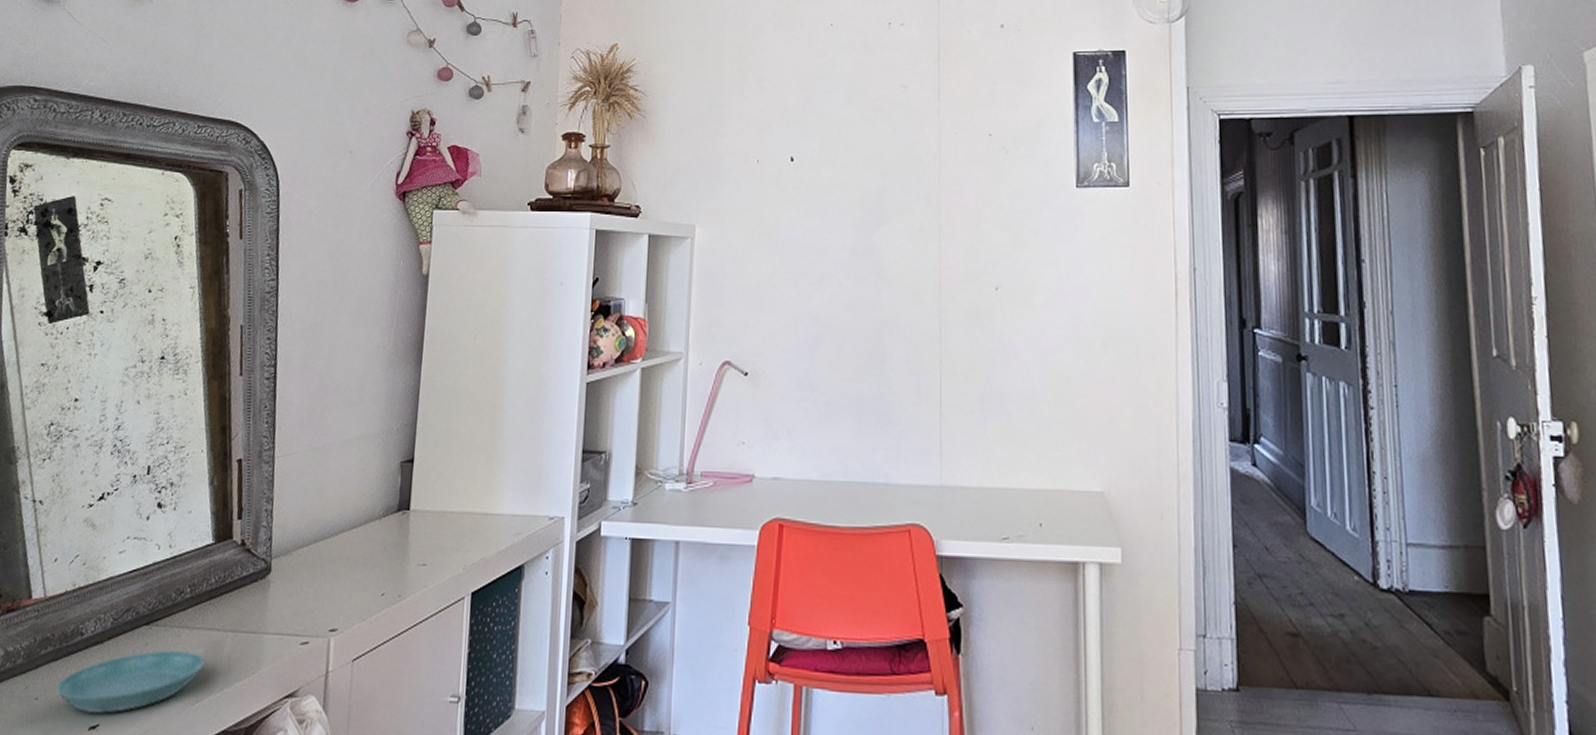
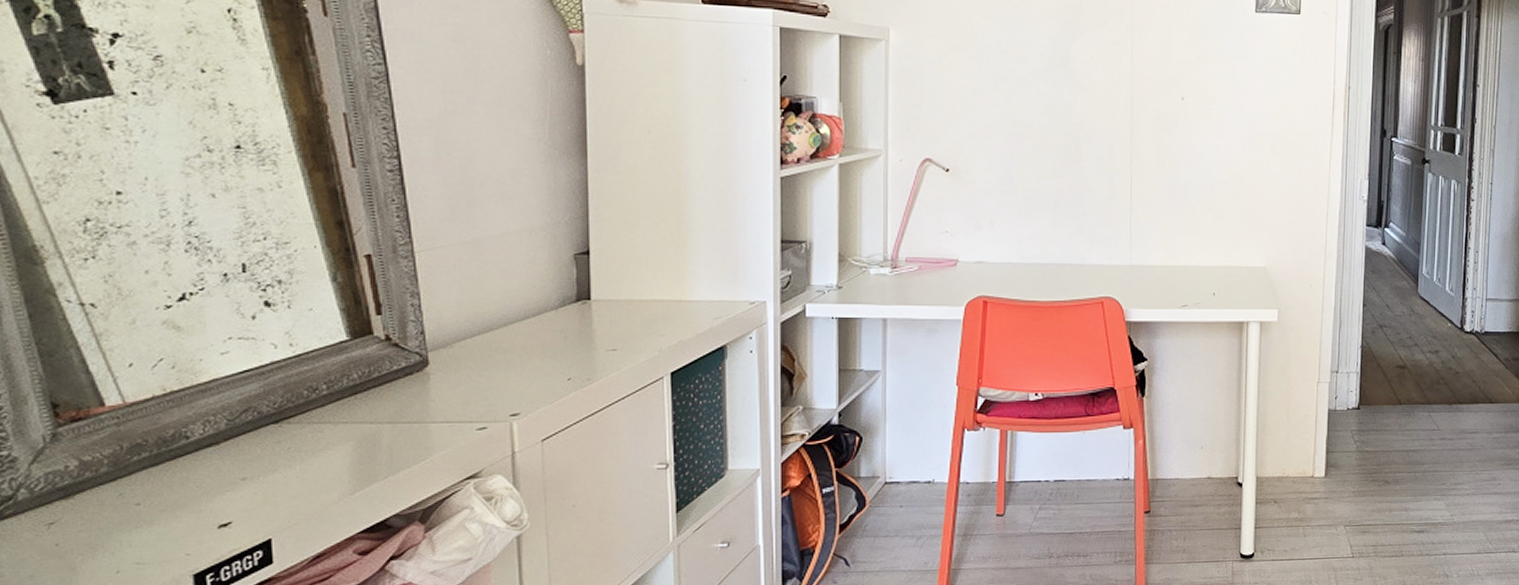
saucer: present [56,650,205,714] -> none [163,445,360,513]

